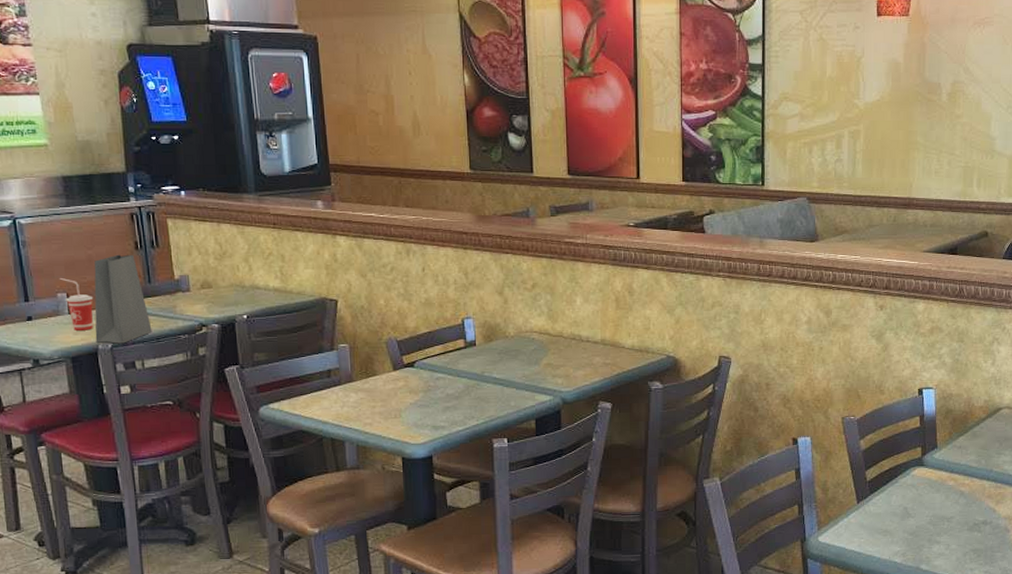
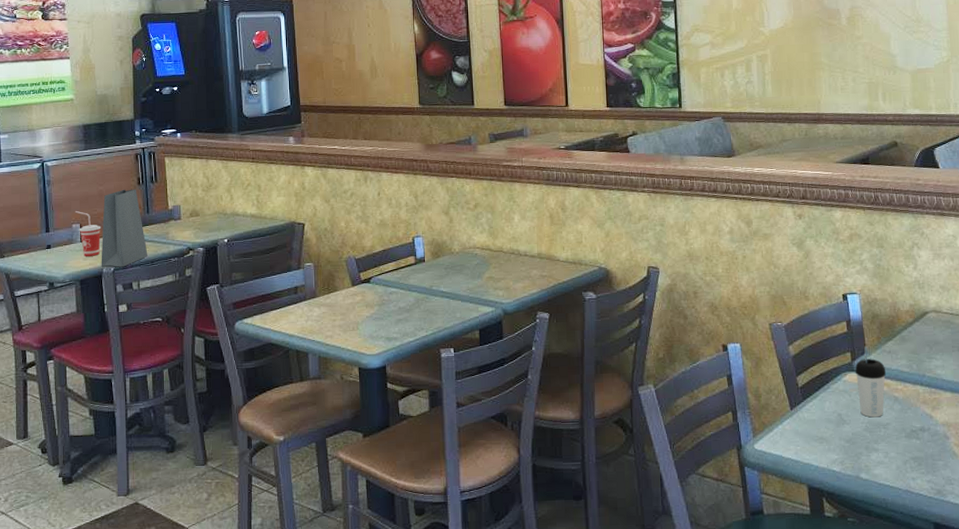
beverage cup: none [924,441,954,511] -> present [855,345,886,418]

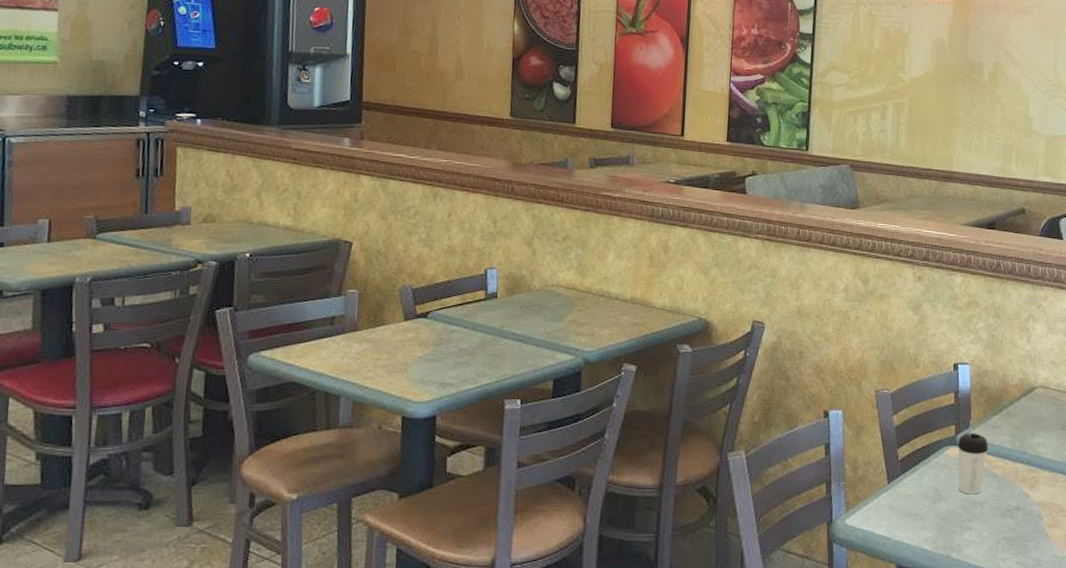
beverage cup: present [74,210,101,256] -> none [43,202,79,261]
paper bag: present [101,189,148,268] -> none [73,181,141,278]

